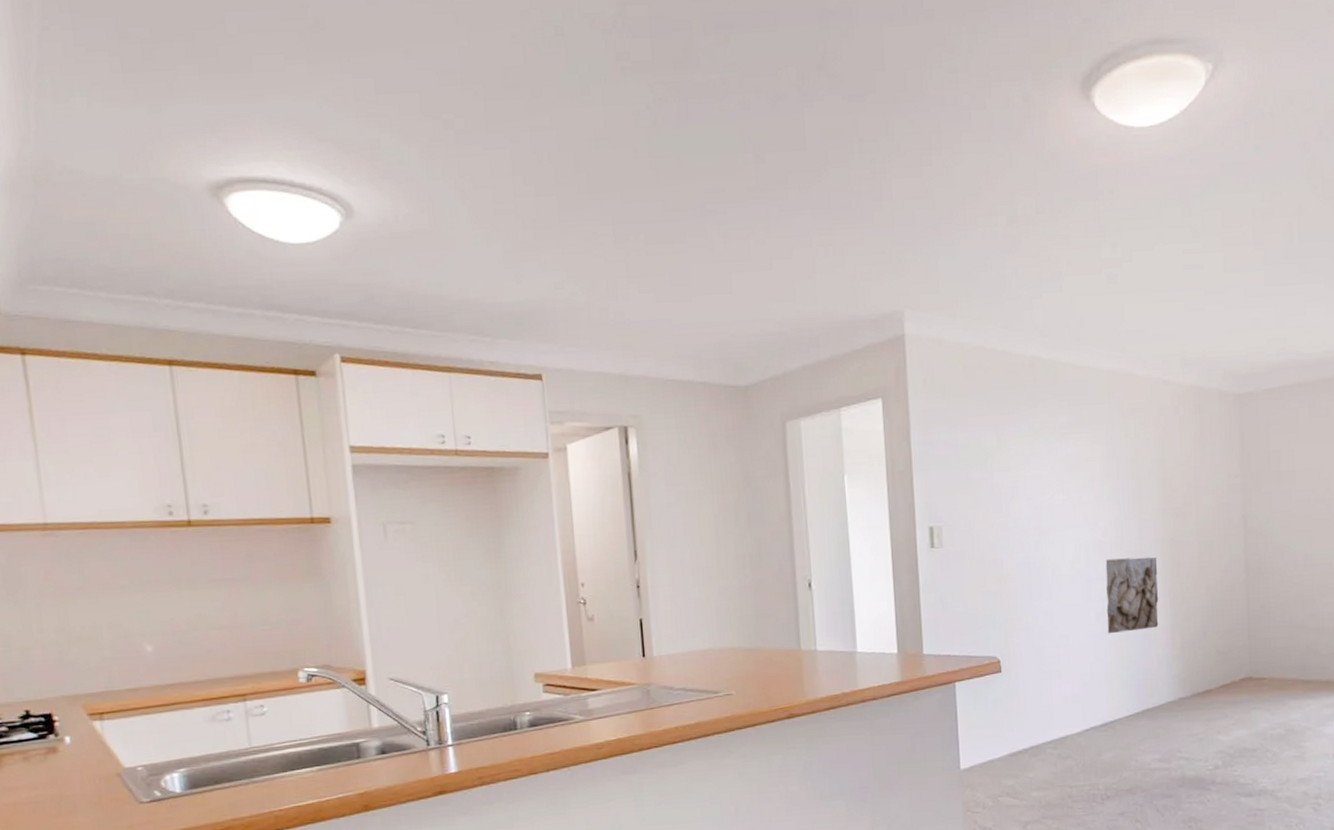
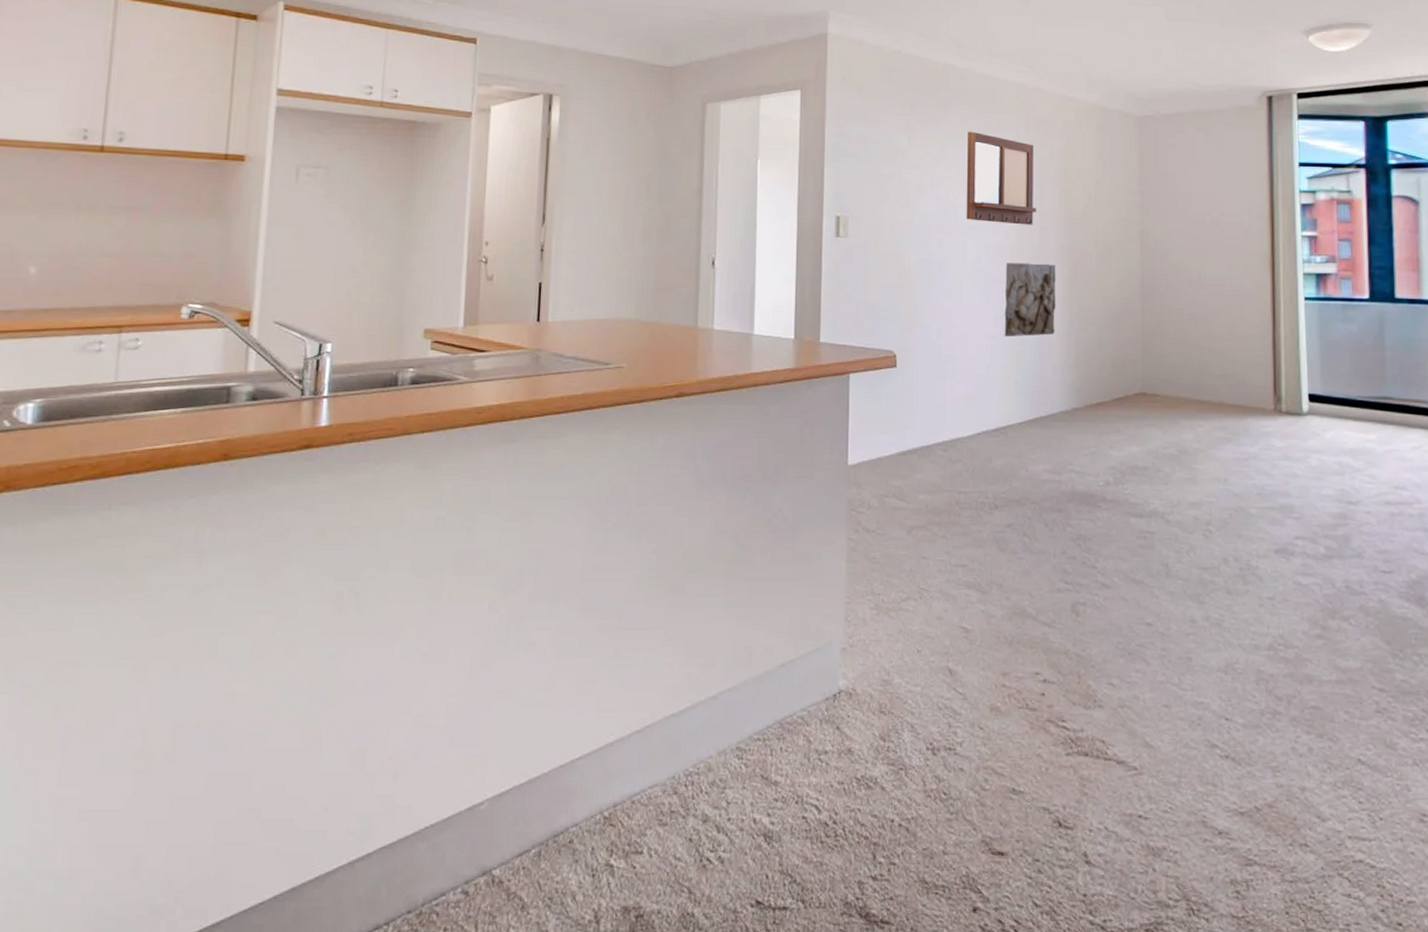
writing board: none [1059,426,1135,520] -> present [966,131,1037,225]

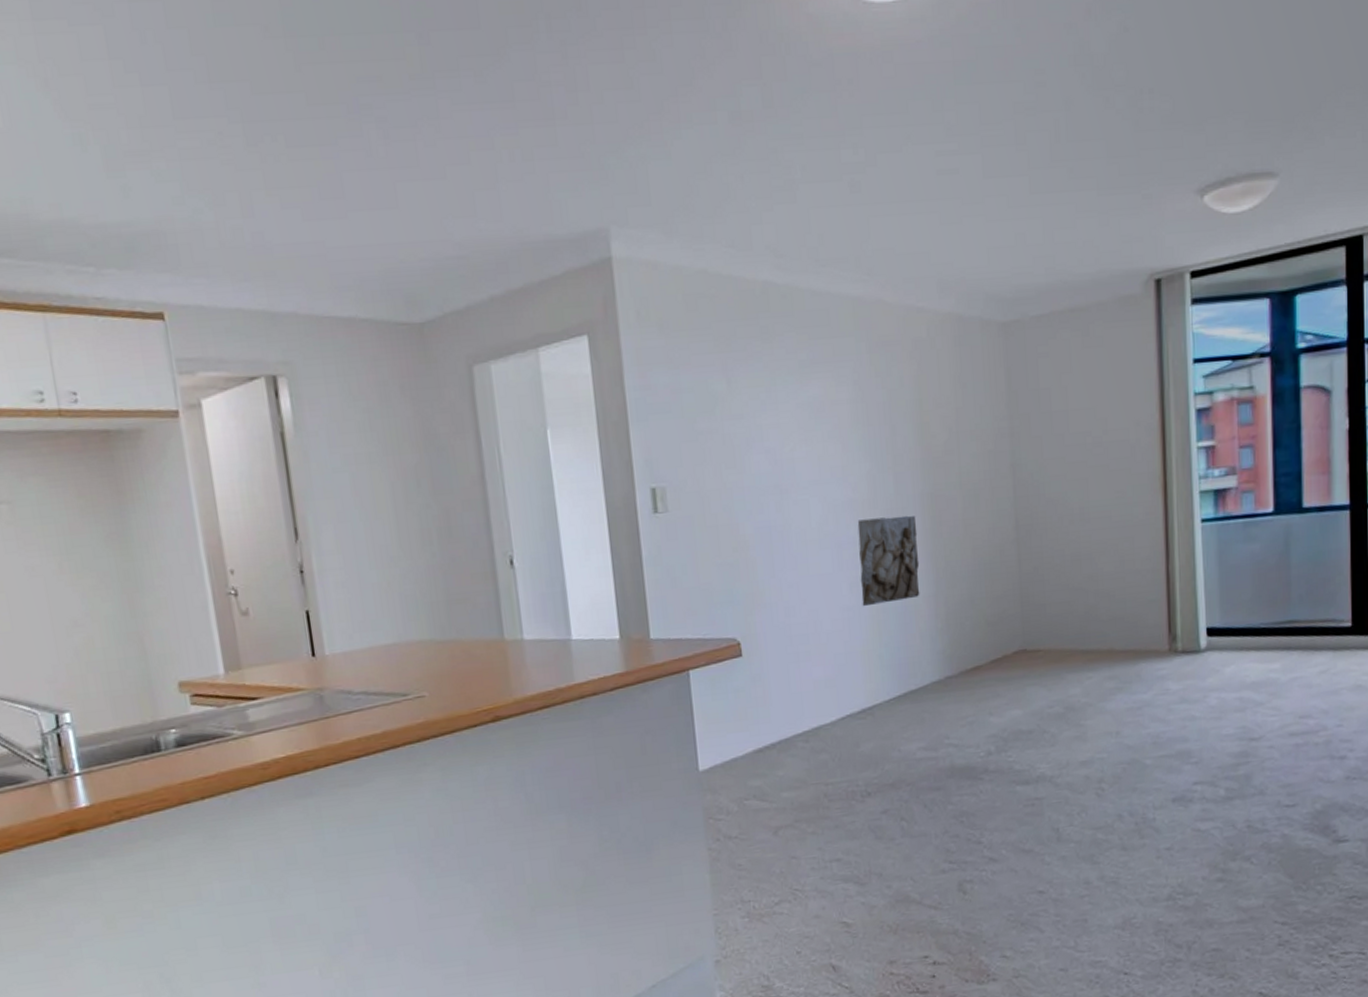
writing board: present [966,131,1037,225] -> none [798,364,889,475]

